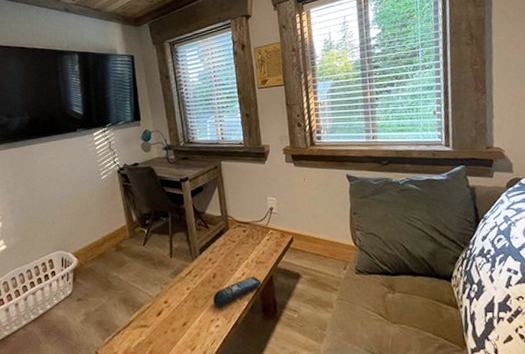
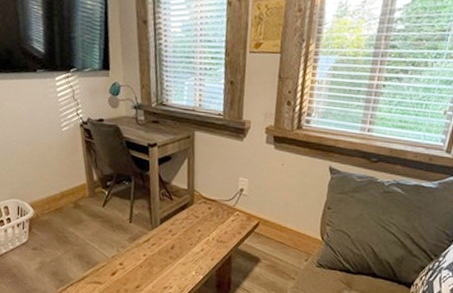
remote control: present [213,276,262,308] -> none [168,253,220,278]

